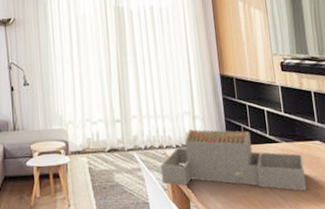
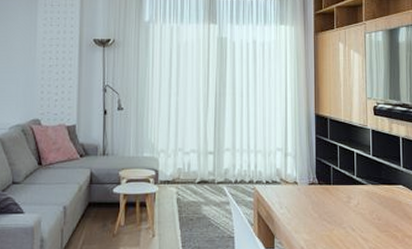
architectural model: present [160,129,307,192] -> none [249,166,386,234]

